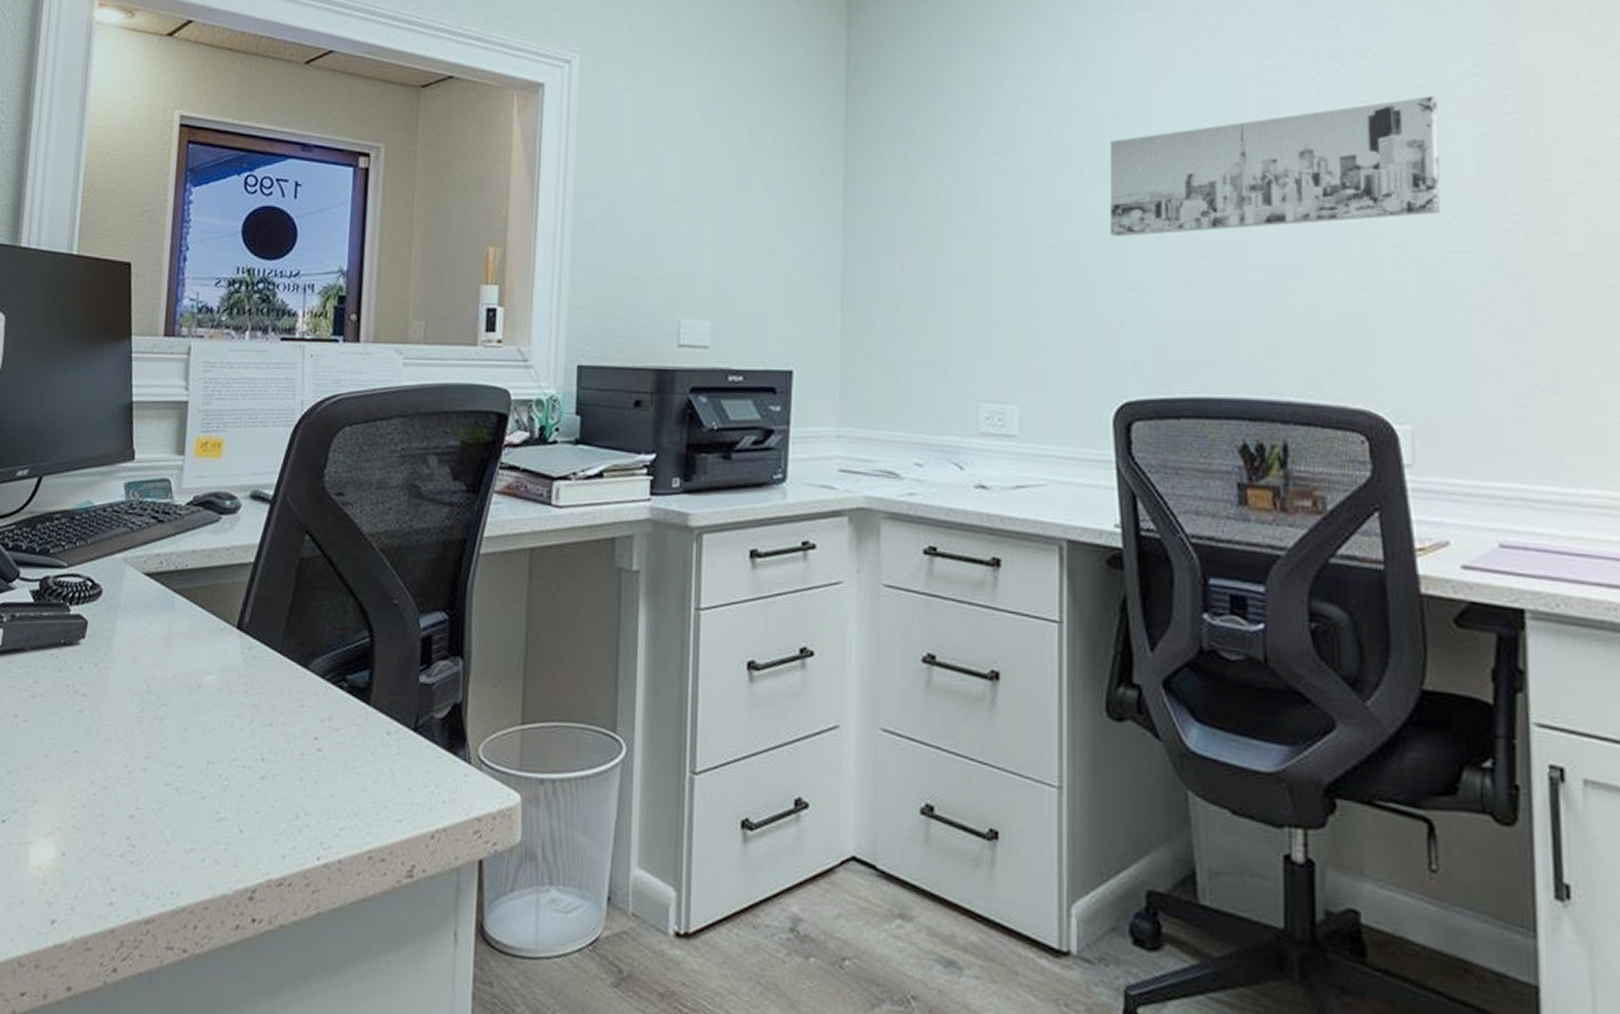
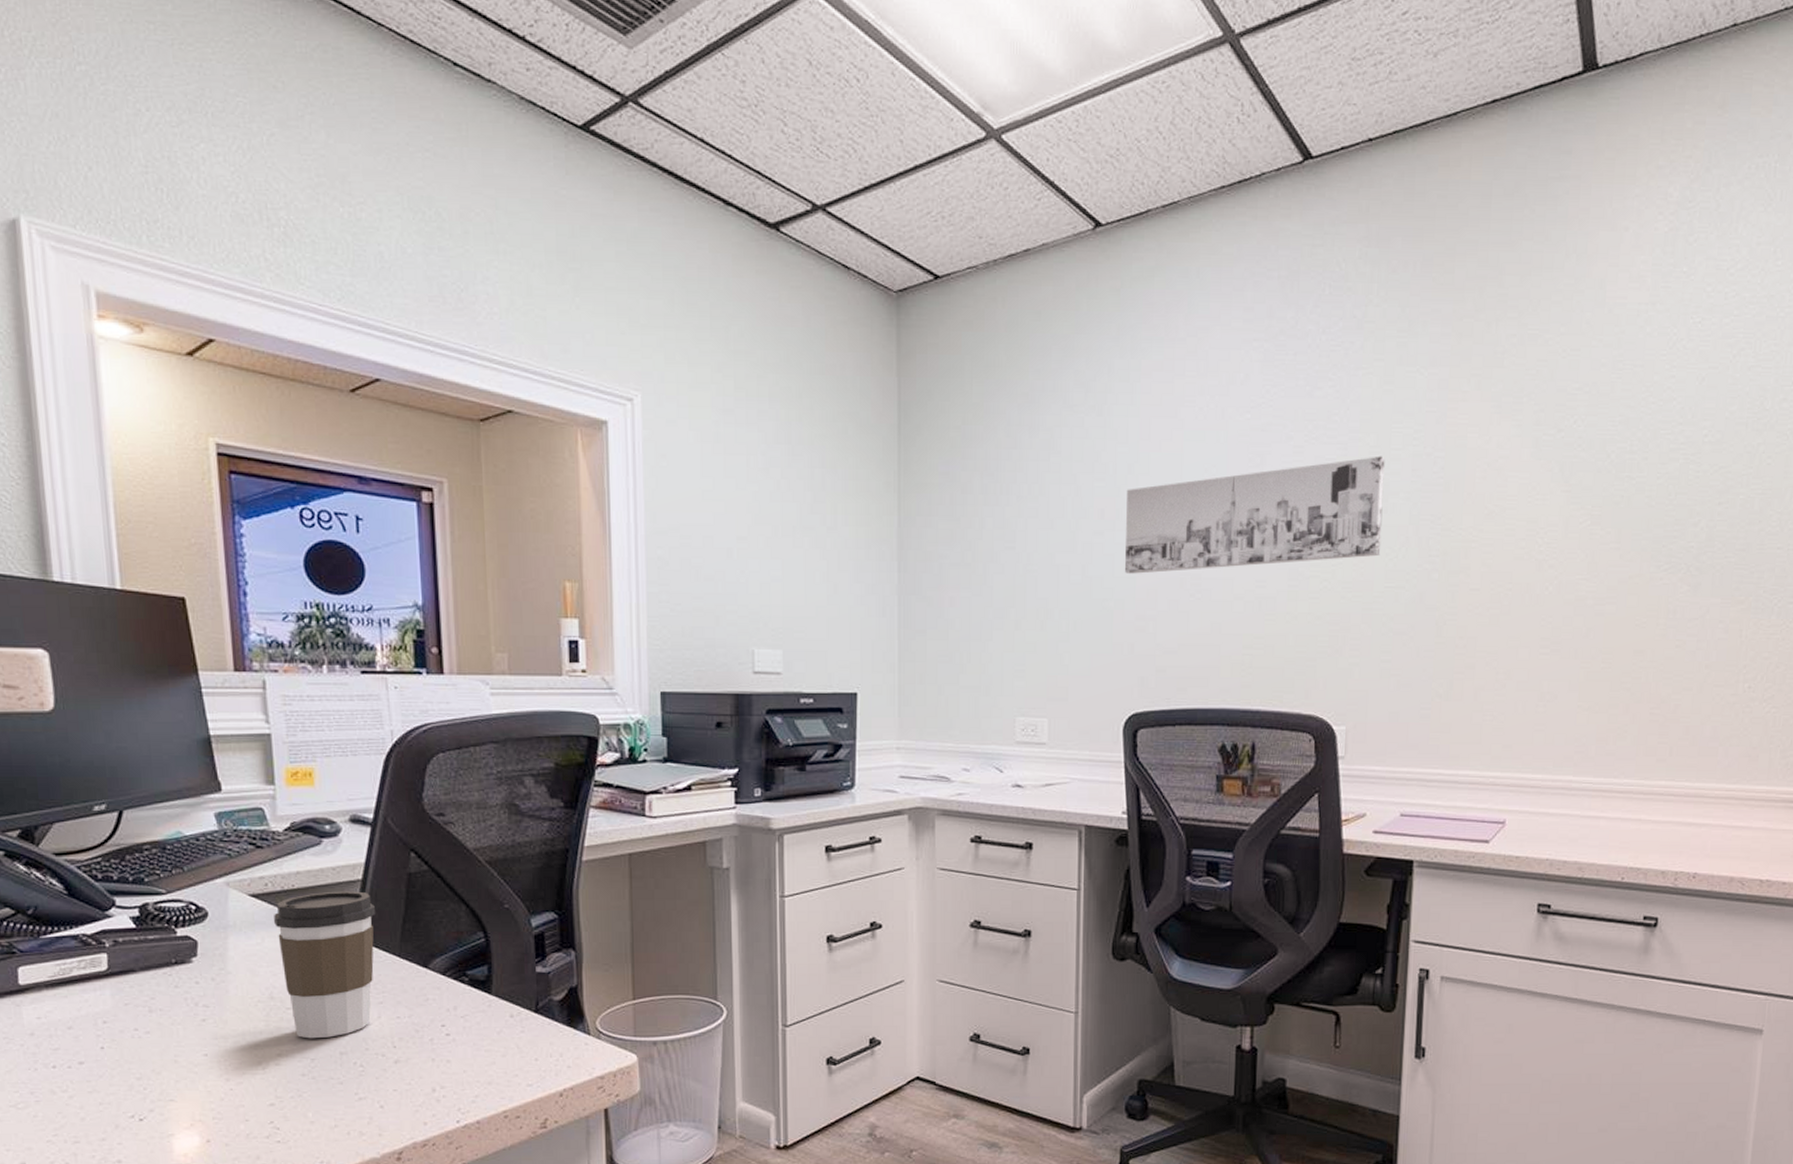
coffee cup: none [163,574,264,743] -> present [274,891,376,1039]

